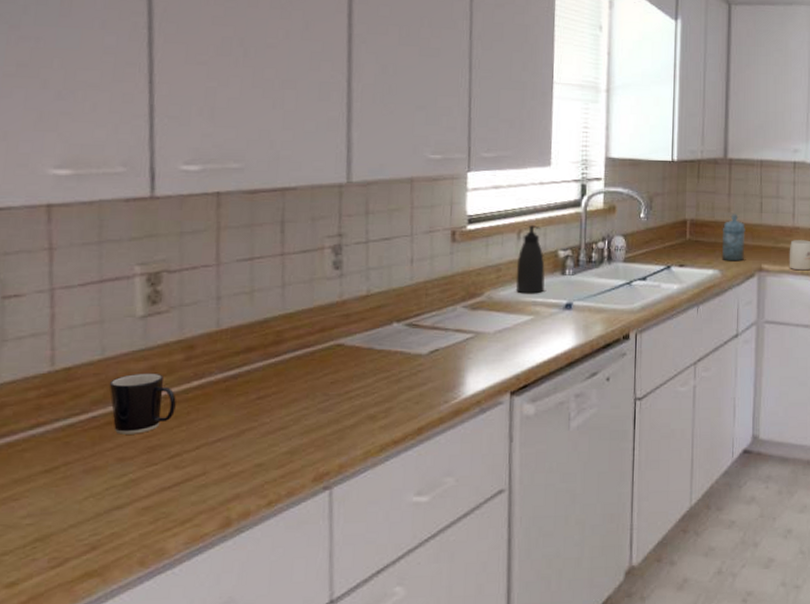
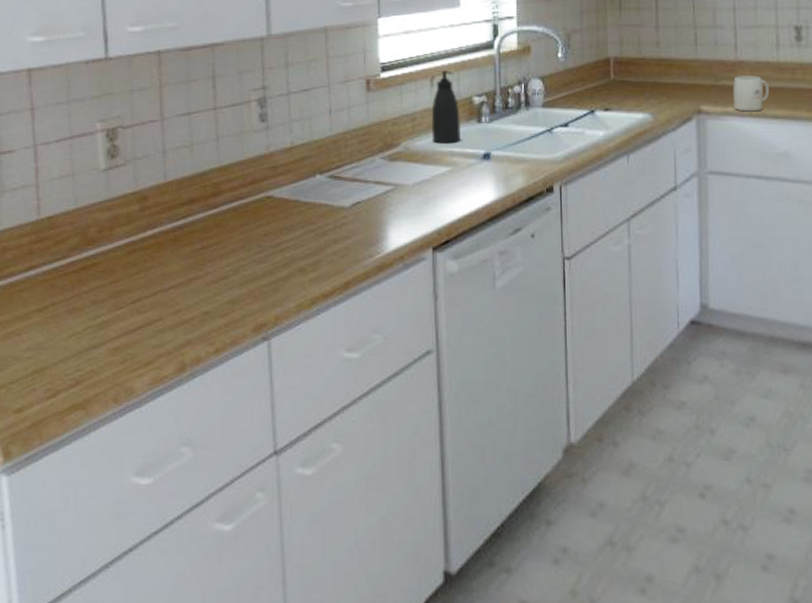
mug: present [109,372,176,435] -> none [82,222,135,279]
canister: present [721,214,746,262] -> none [650,48,680,103]

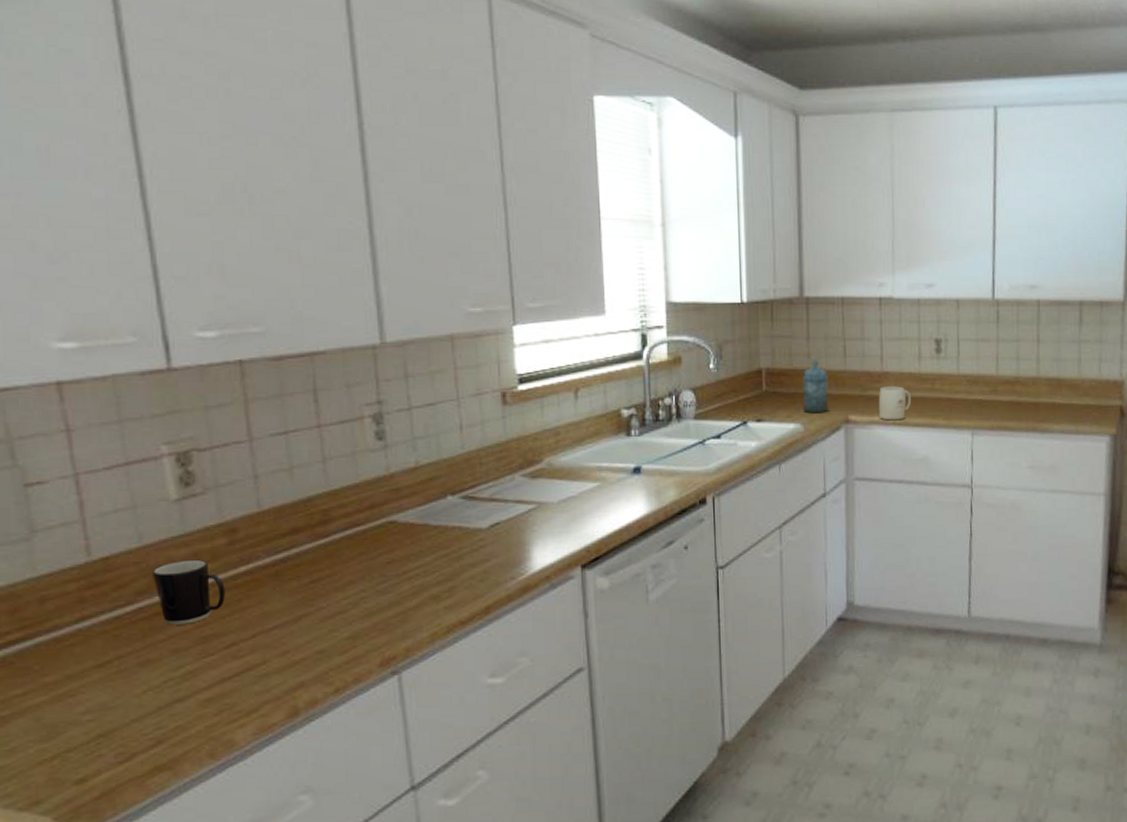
mug: none [82,222,135,279] -> present [151,559,225,625]
soap dispenser: present [431,70,460,144] -> none [576,382,609,459]
canister: none [650,48,680,103] -> present [802,360,829,414]

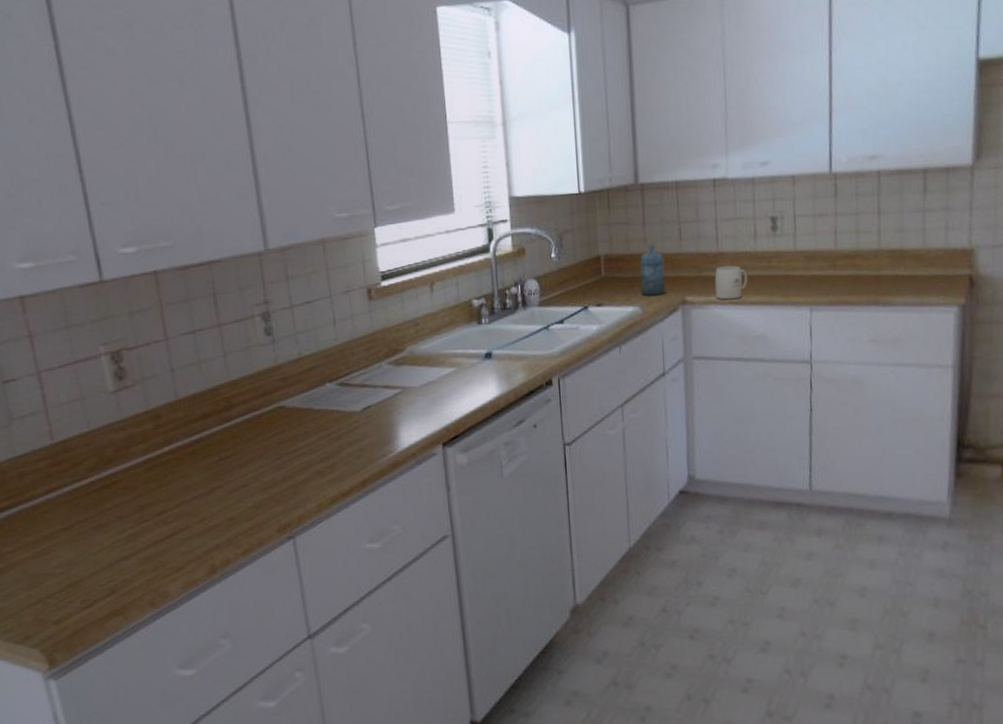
mug: present [151,559,225,625] -> none [98,441,155,496]

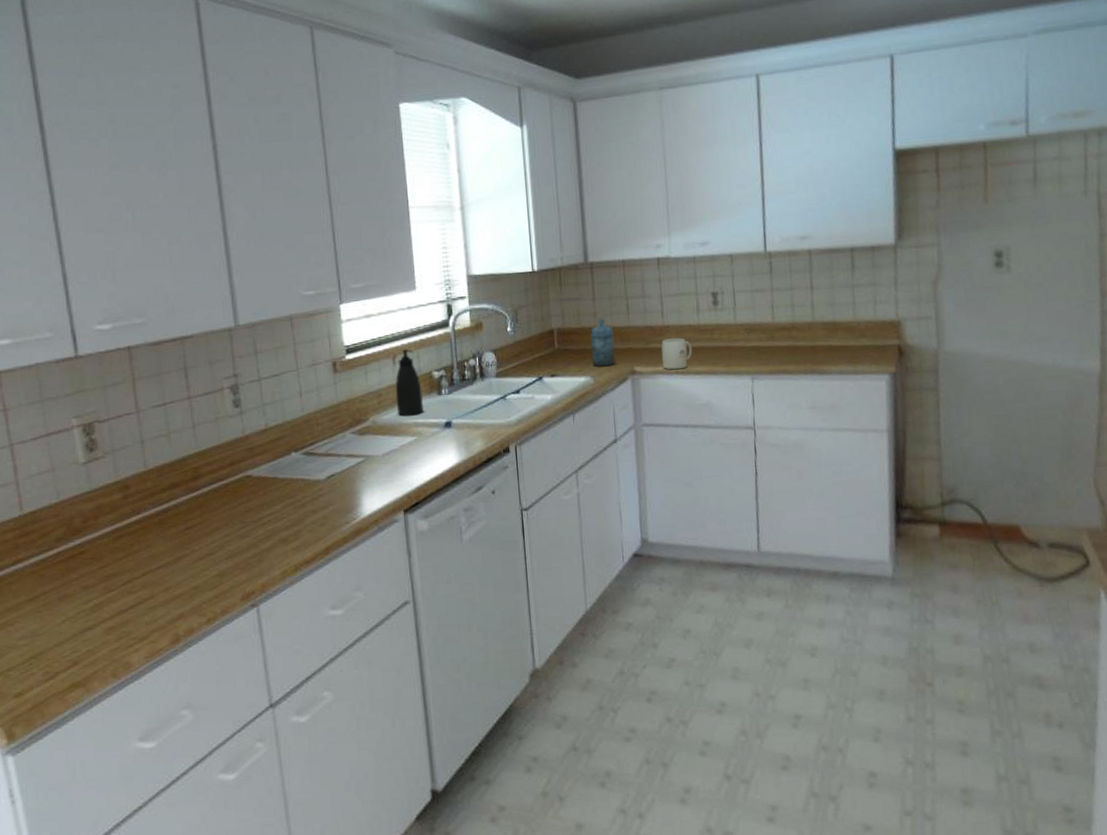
soap dispenser: none [433,276,463,346] -> present [395,349,424,416]

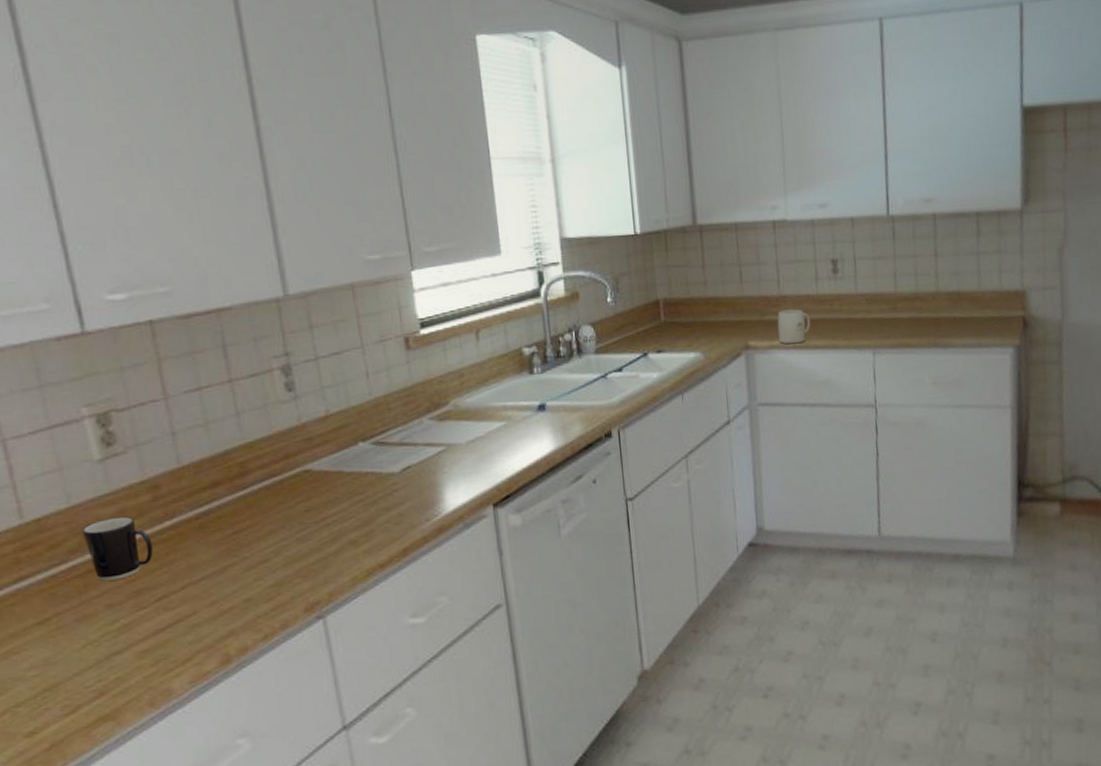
mug: none [66,511,122,566] -> present [81,516,153,581]
soap dispenser: present [395,349,424,416] -> none [479,322,513,399]
canister: present [589,318,616,367] -> none [699,287,729,342]

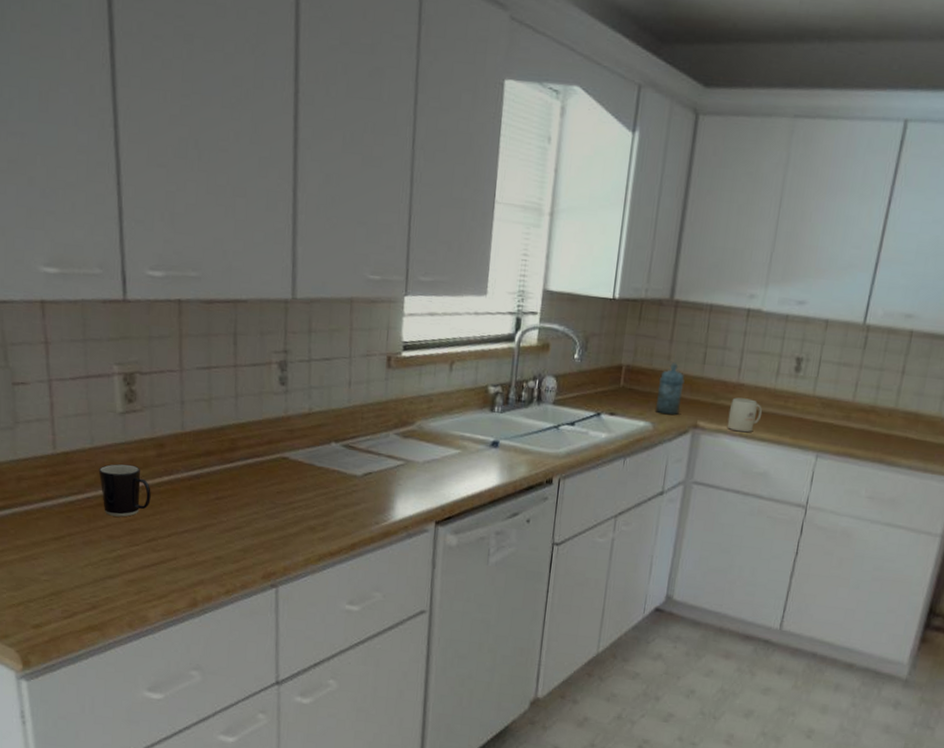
canister: none [699,287,729,342] -> present [655,363,685,415]

